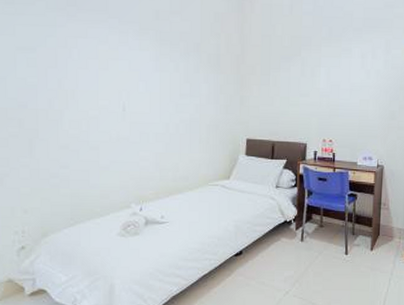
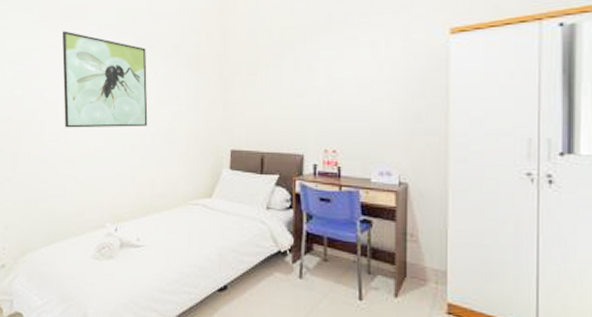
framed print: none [81,21,171,117] -> present [62,31,148,128]

